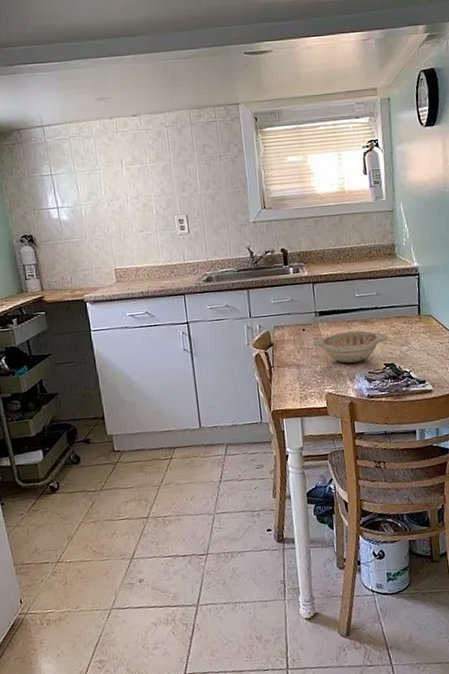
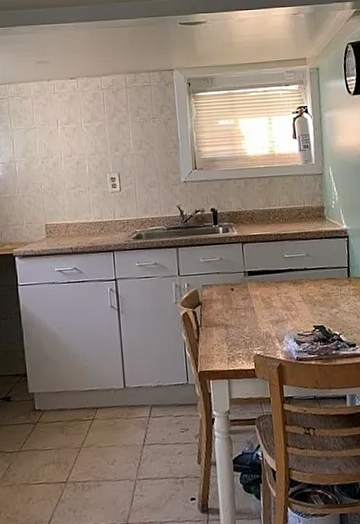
decorative bowl: present [311,330,389,363] -> none [240,291,319,325]

